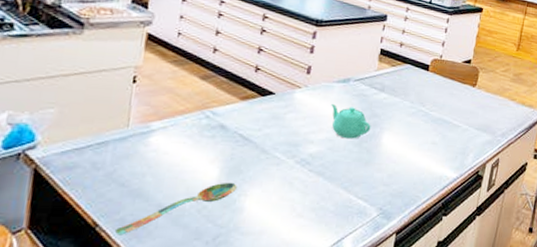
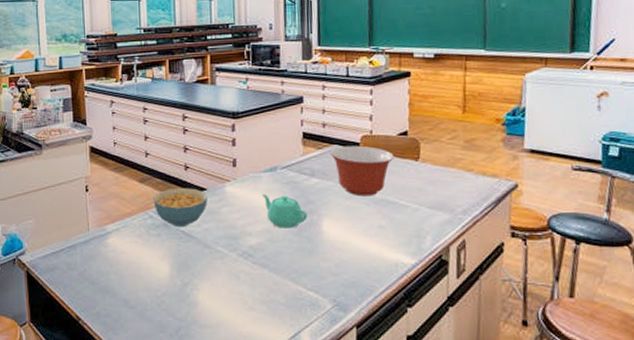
spoon: present [115,182,237,235] -> none [94,277,188,328]
cereal bowl: none [213,89,274,131] -> present [153,188,208,228]
mixing bowl: none [402,66,456,115] -> present [330,145,394,197]

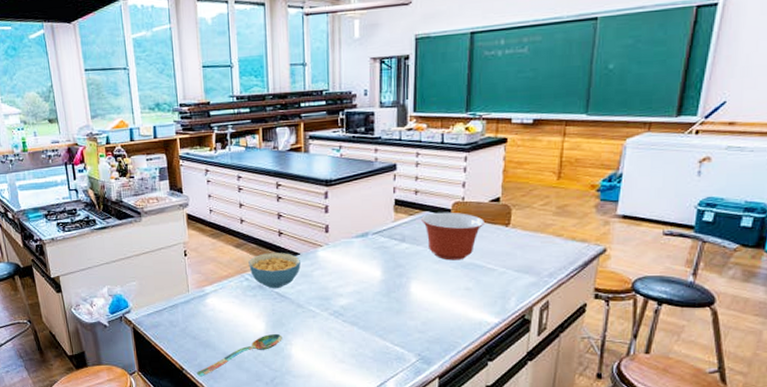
spoon: none [94,277,188,328] -> present [197,333,282,377]
teapot: present [262,194,308,229] -> none [354,259,397,290]

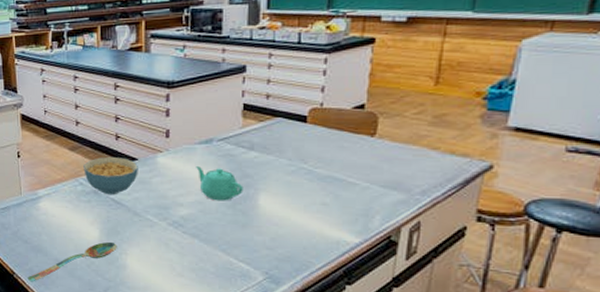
teapot: none [354,259,397,290] -> present [196,166,243,201]
mixing bowl: present [421,212,484,261] -> none [273,119,346,172]

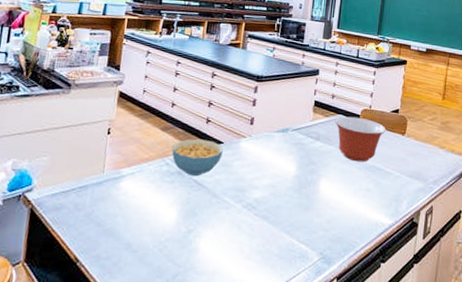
spoon: present [28,241,117,282] -> none [92,224,193,271]
teapot: present [196,166,243,201] -> none [272,152,309,185]
mixing bowl: none [273,119,346,172] -> present [335,116,386,162]

